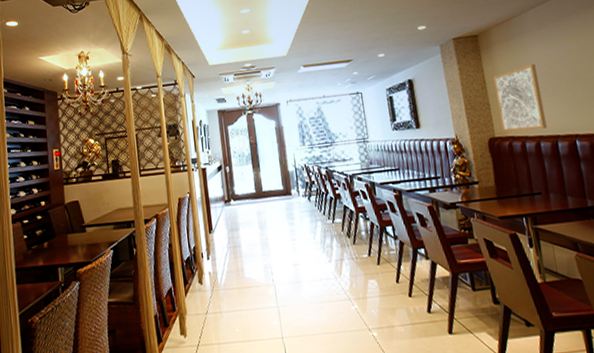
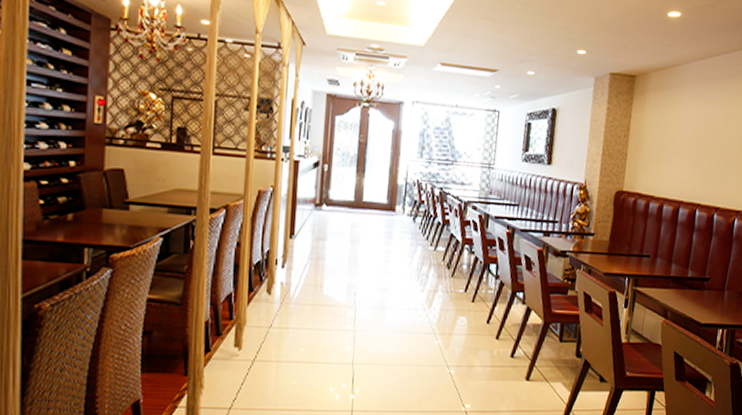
wall art: present [492,63,547,132] -> none [631,121,682,192]

